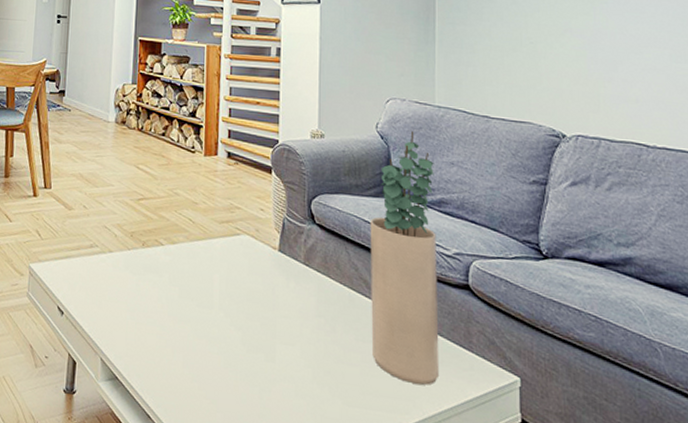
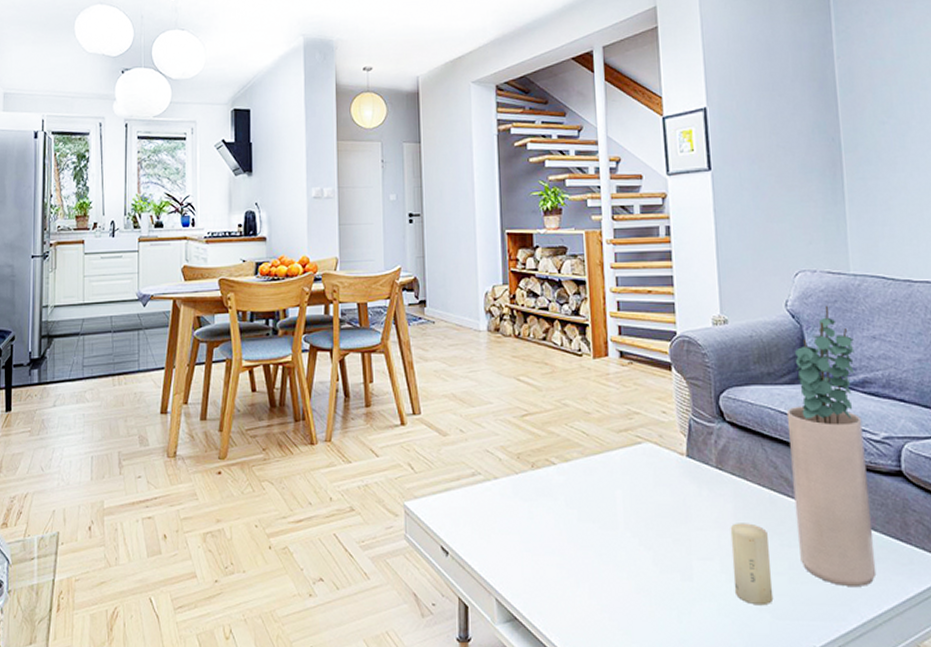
candle: none [311,315,346,392] -> present [730,523,774,606]

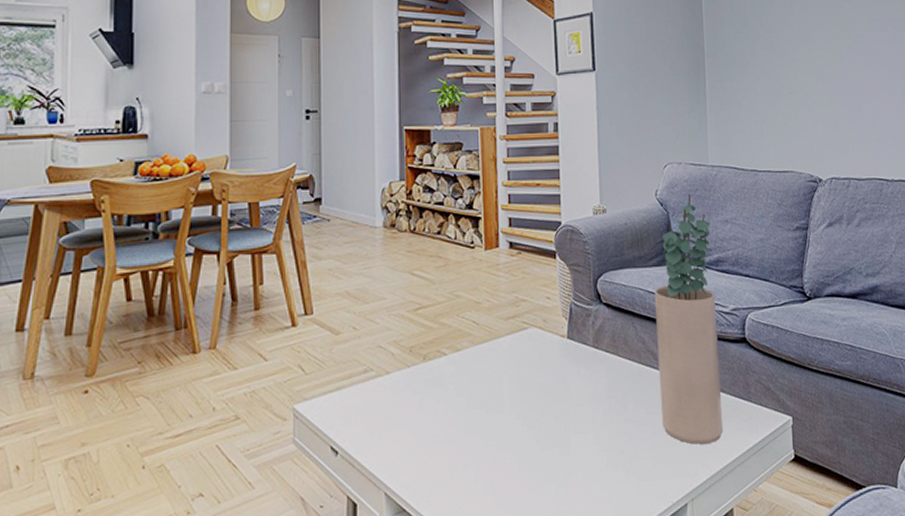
candle: present [730,523,774,606] -> none [603,395,639,471]

